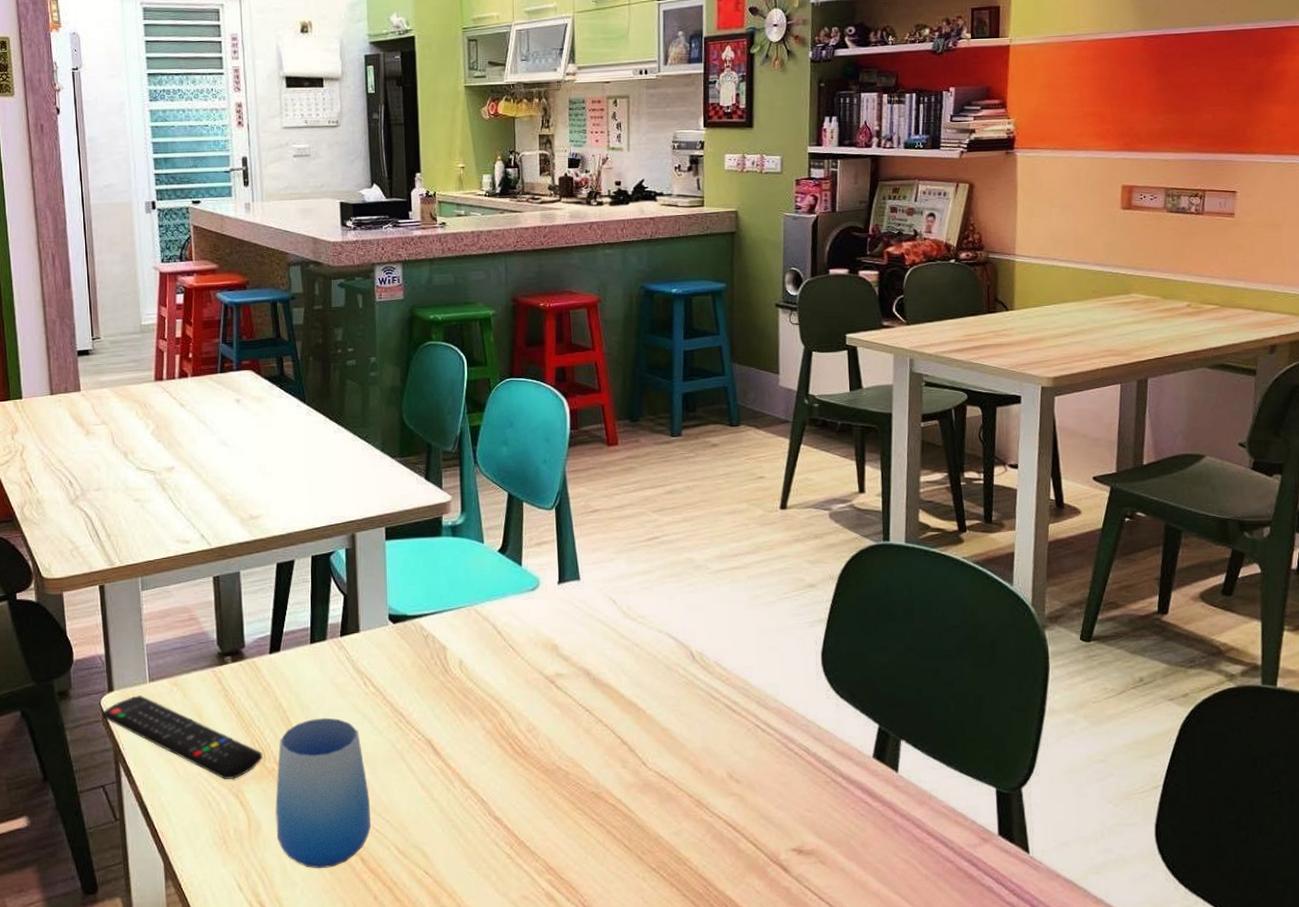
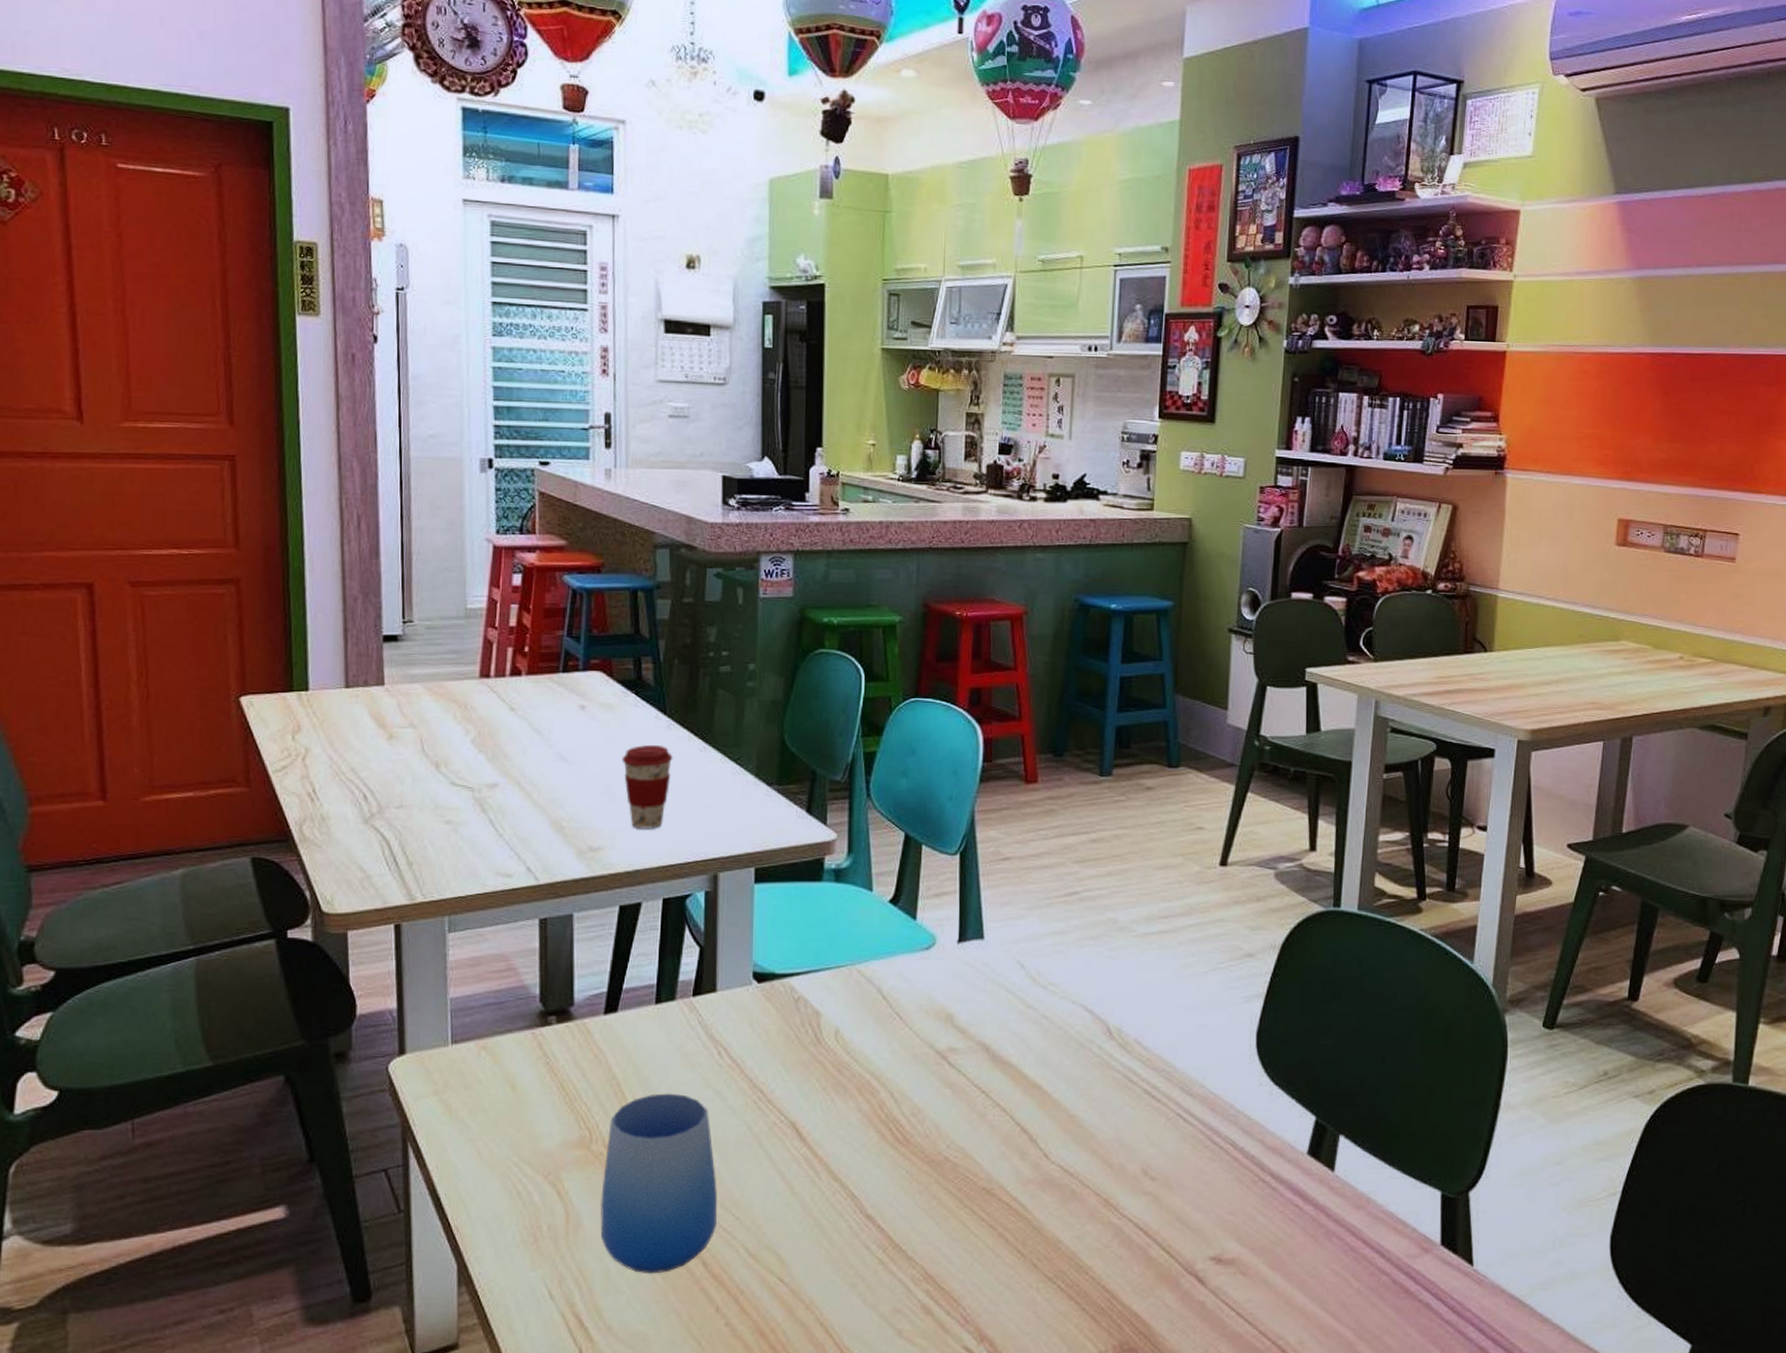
remote control: present [102,695,264,780] -> none [388,1060,590,1166]
coffee cup: none [271,428,313,499] -> present [621,744,673,829]

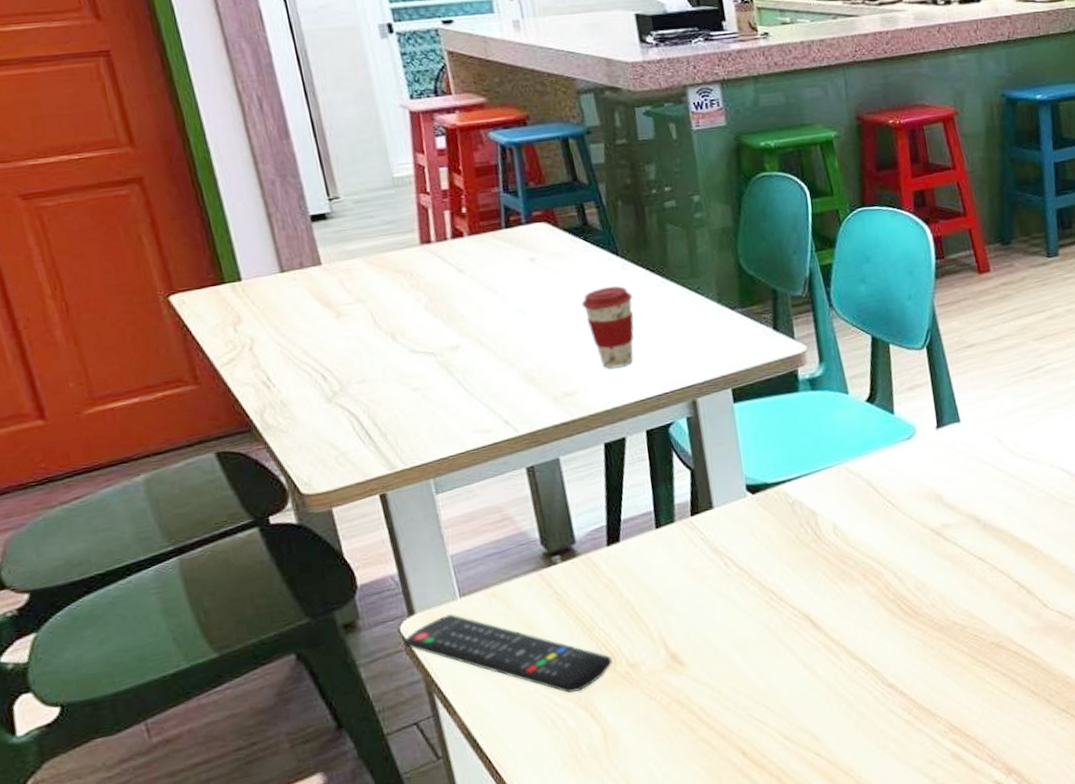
remote control: none [388,1060,590,1166] -> present [403,614,614,693]
cup: present [600,1093,717,1274] -> none [630,606,750,772]

